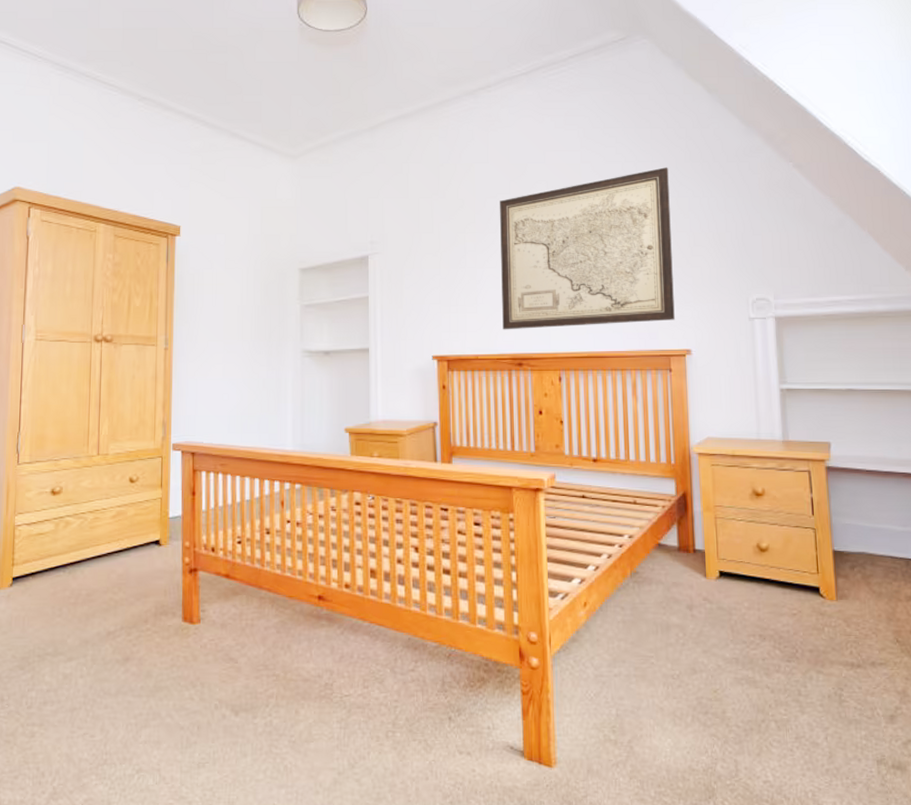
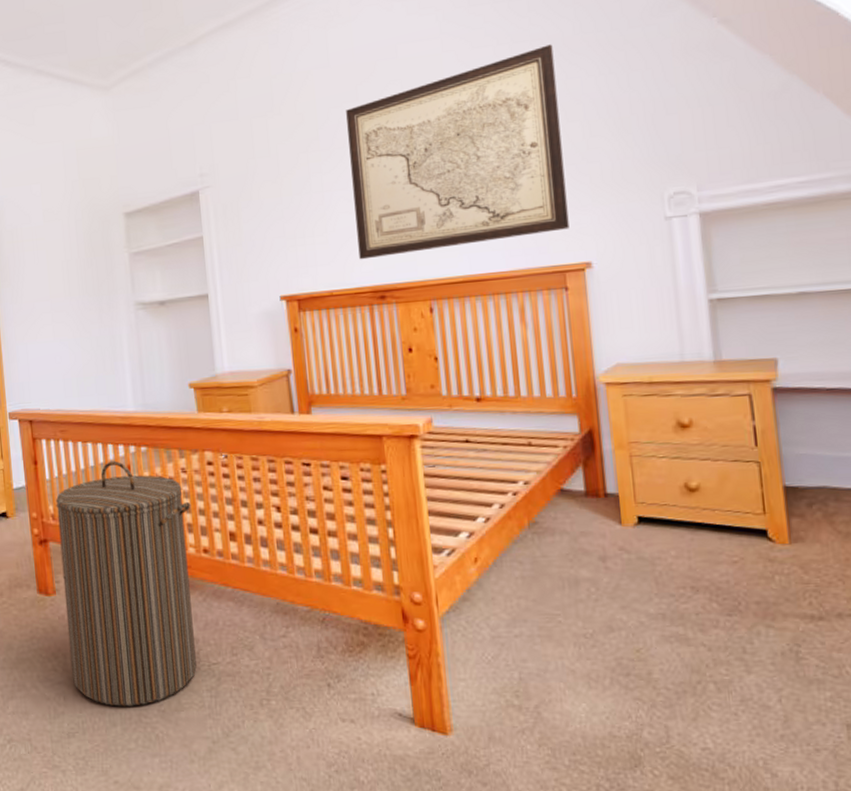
laundry hamper: none [208,496,337,737] -> present [55,460,197,707]

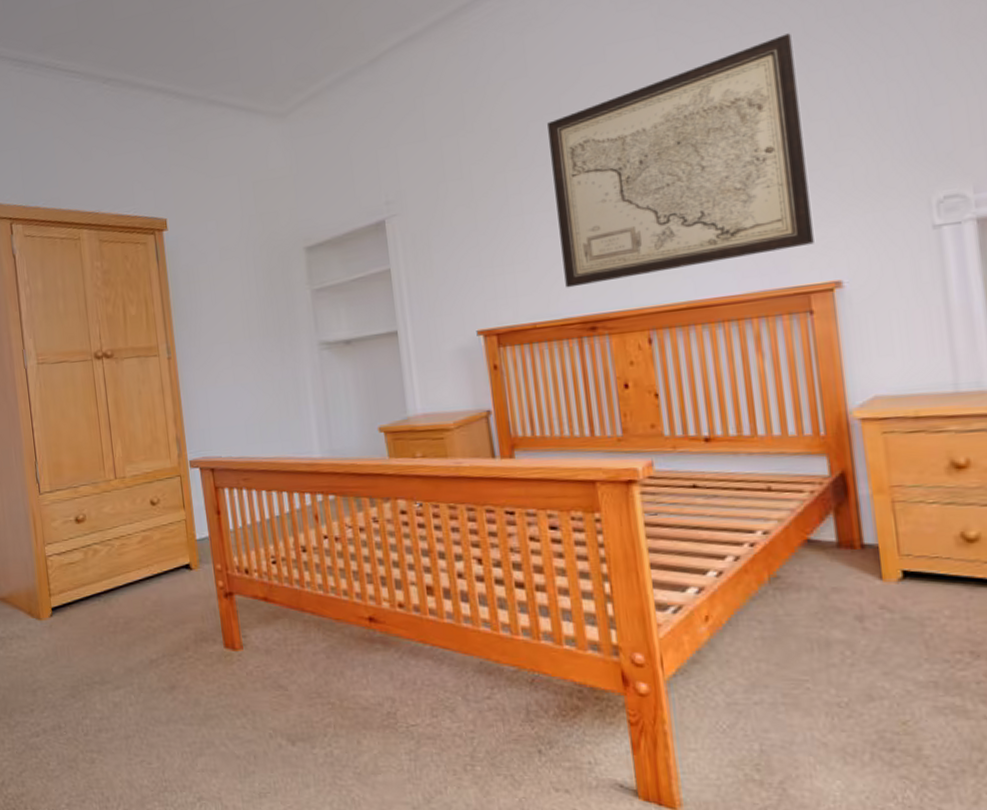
laundry hamper: present [55,460,197,707] -> none [240,510,394,768]

